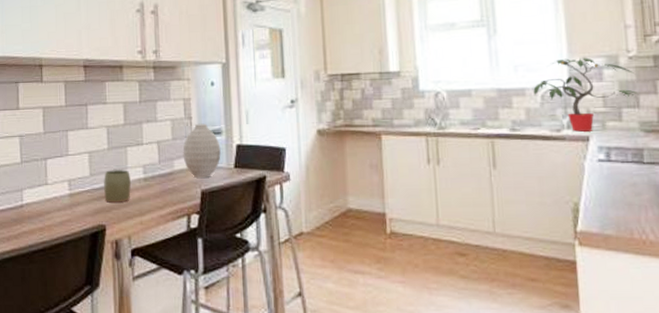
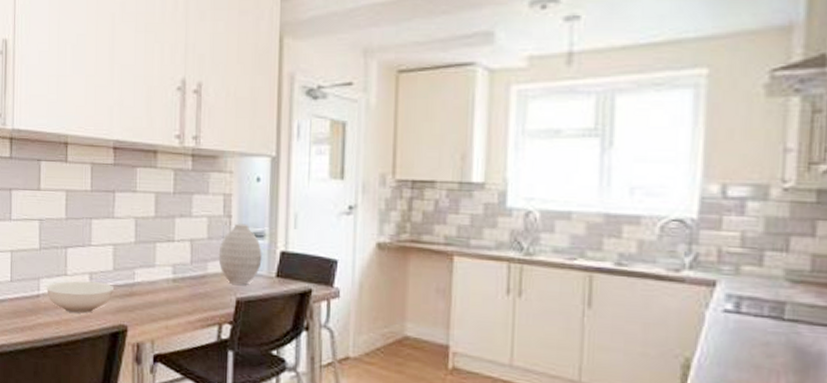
bowl: none [29,188,92,218] -> present [46,280,115,314]
mug: present [104,170,131,203] -> none [128,266,158,303]
potted plant: present [533,57,637,132] -> none [651,183,788,275]

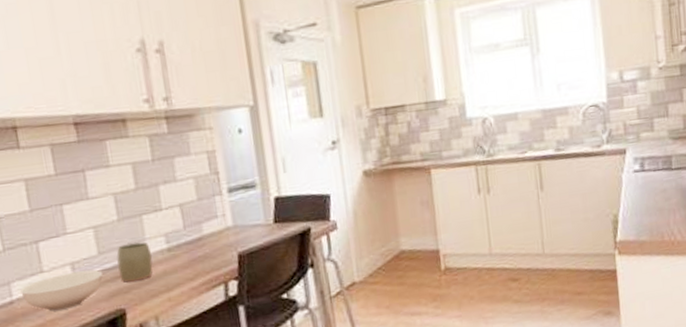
mug: none [128,266,158,303] -> present [116,242,153,283]
vase: present [218,223,262,285] -> none [211,177,258,240]

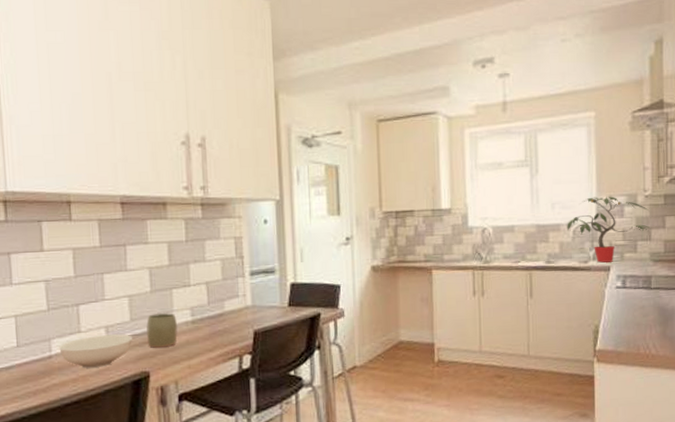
potted plant: none [575,71,667,146] -> present [567,196,650,263]

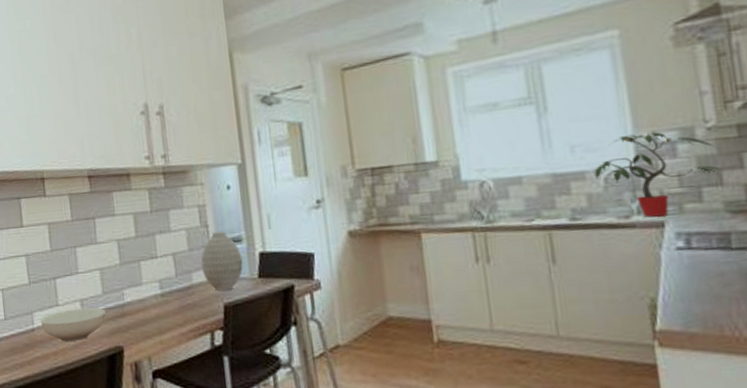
mug: present [146,313,178,348] -> none [117,286,148,322]
vase: none [233,262,275,318] -> present [200,231,243,291]

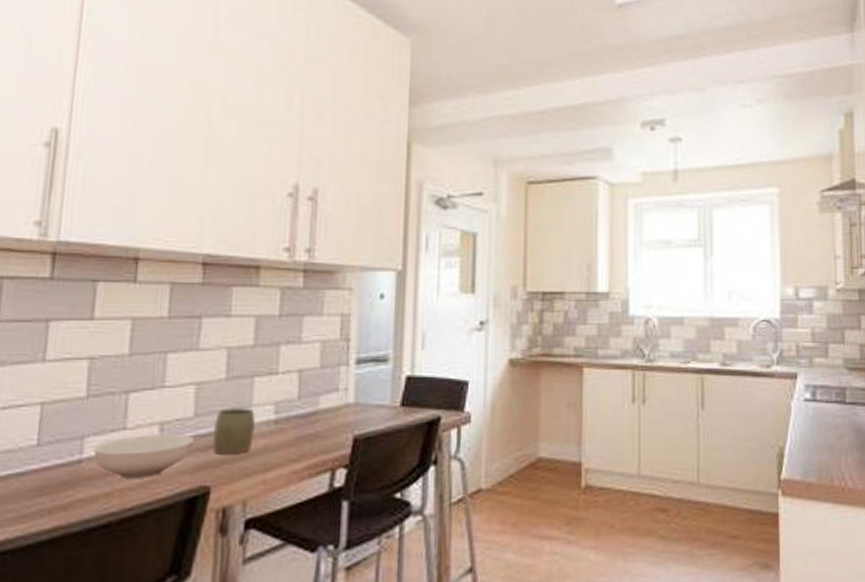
mug: none [117,286,148,322] -> present [213,408,255,454]
vase: present [200,231,243,291] -> none [332,347,385,419]
potted plant: present [594,132,720,217] -> none [746,287,843,368]

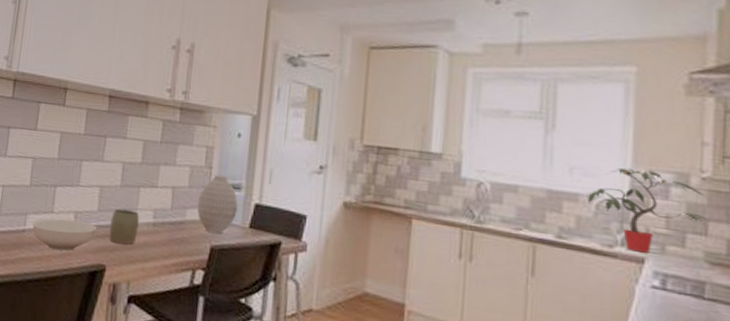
vase: none [332,347,385,419] -> present [197,174,238,234]
potted plant: none [746,287,843,368] -> present [587,168,707,253]

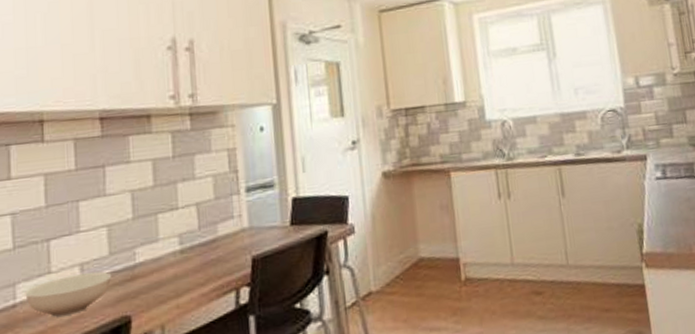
mug: present [109,208,140,245] -> none [128,242,164,286]
vase: present [197,174,238,234] -> none [227,176,274,243]
potted plant: present [587,168,707,253] -> none [593,77,684,152]

